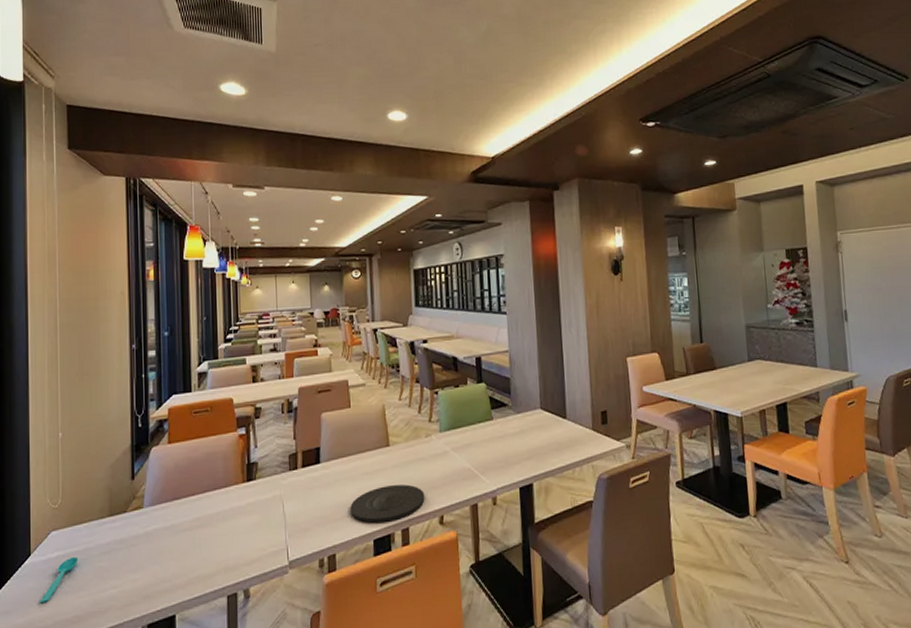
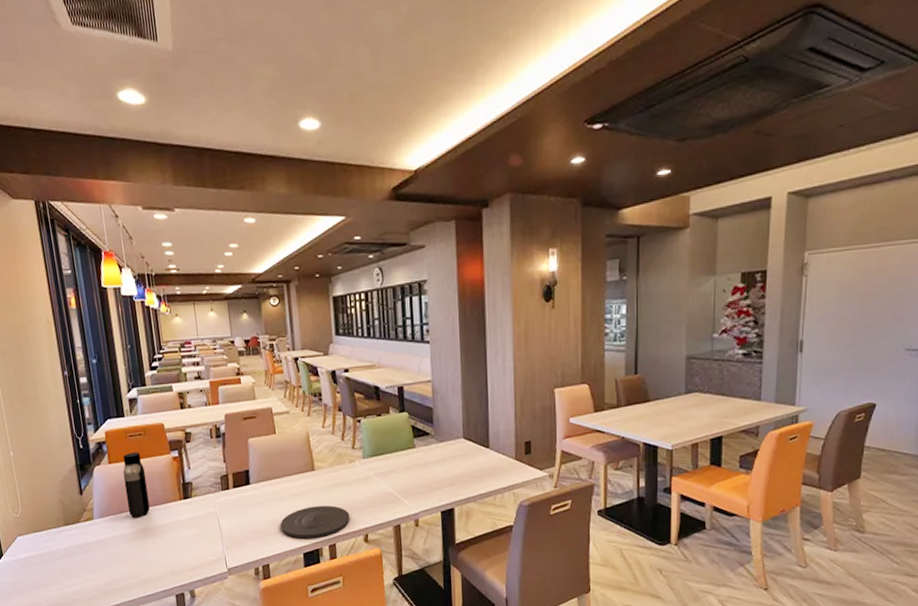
spoon: present [40,556,79,604] -> none [17,558,45,595]
water bottle: none [182,429,208,505] -> present [123,451,150,518]

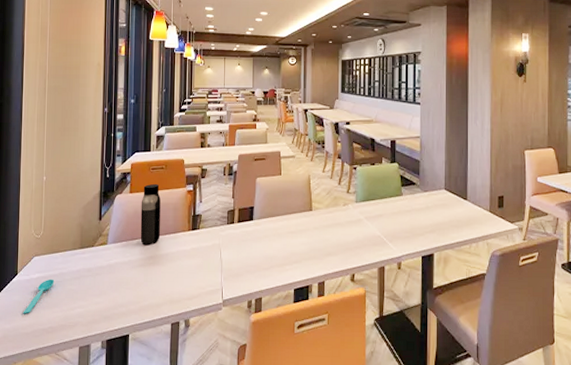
spoon: none [17,558,45,595] -> present [23,279,55,314]
plate: present [280,505,350,539] -> none [276,243,340,275]

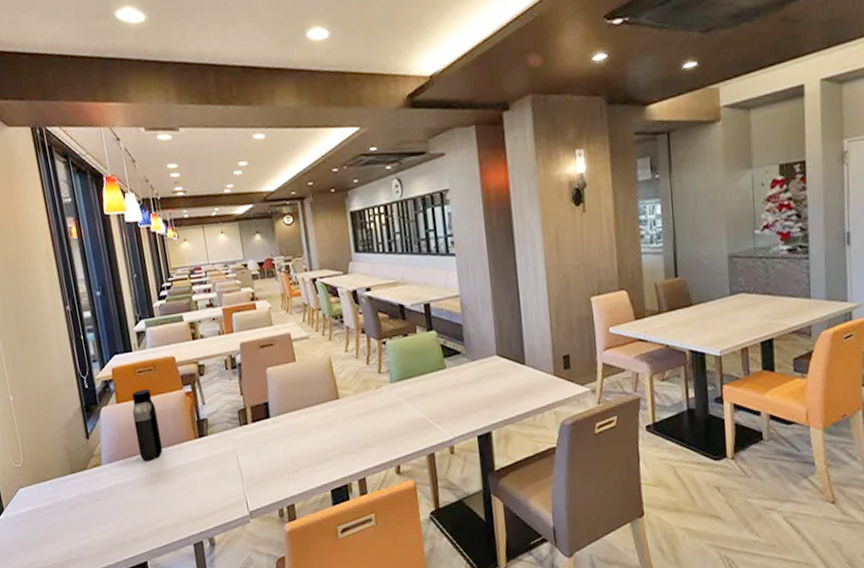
spoon: present [23,279,55,314] -> none [20,511,49,553]

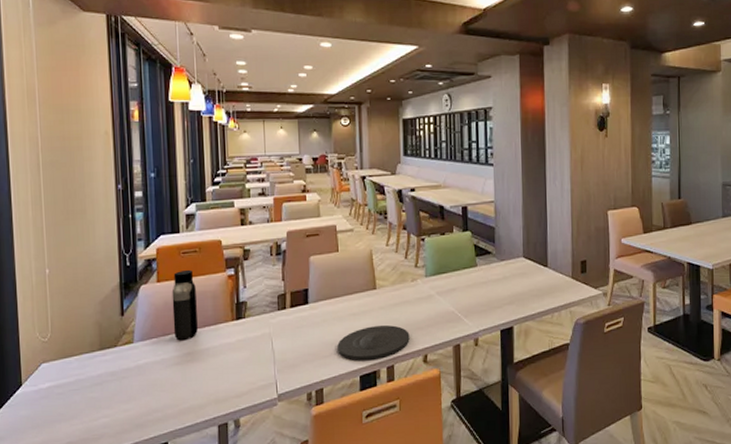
plate: none [304,436,380,474] -> present [337,325,410,360]

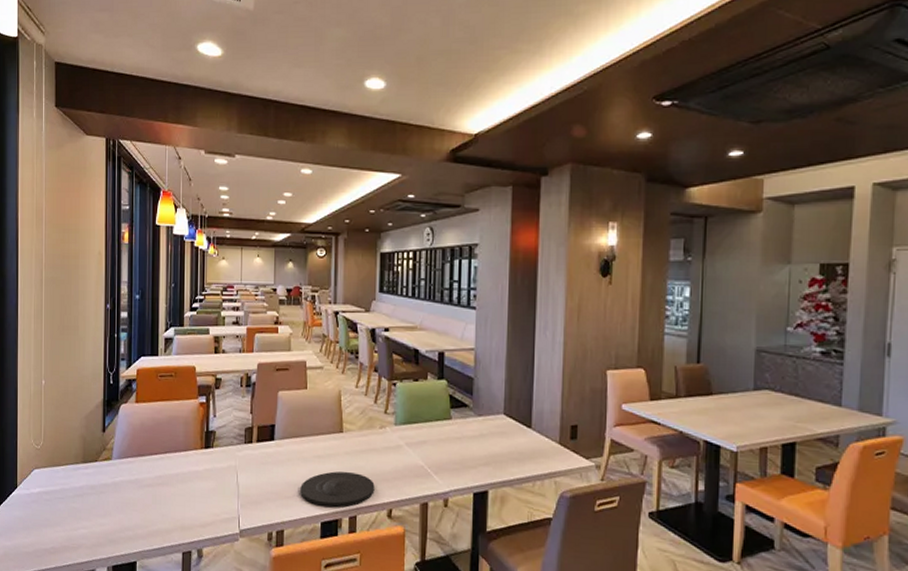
water bottle: present [172,269,198,341] -> none [147,393,170,464]

